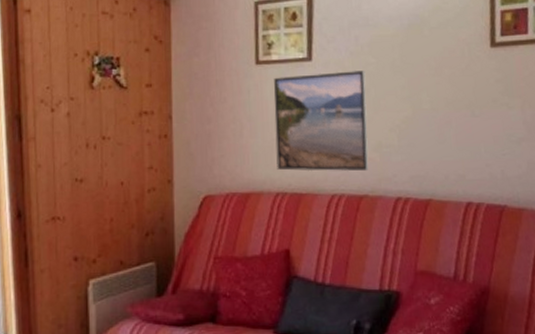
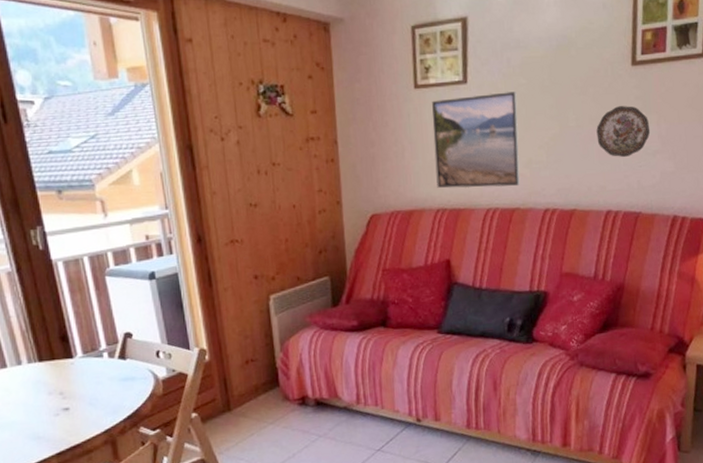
decorative plate: none [453,89,514,145] -> present [596,106,651,158]

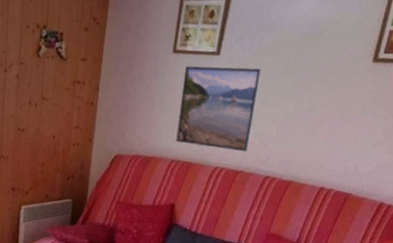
decorative plate: present [596,106,651,158] -> none [325,96,377,144]

